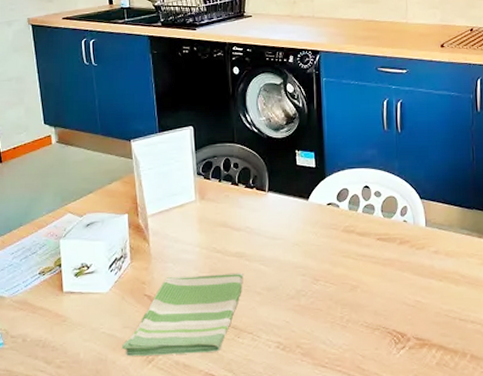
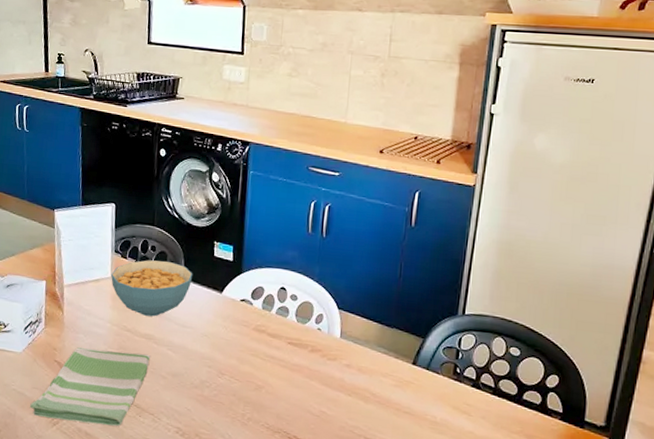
cereal bowl: none [196,177,278,234] -> present [111,260,193,317]

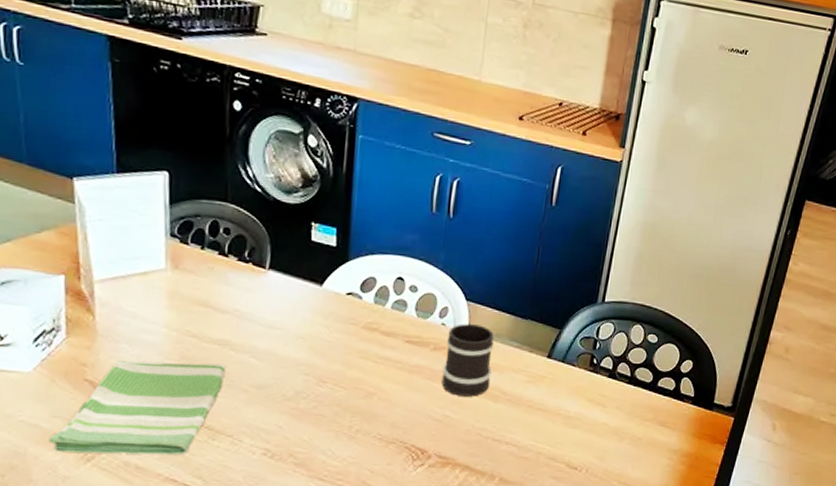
cereal bowl: present [111,260,193,317] -> none [166,246,283,317]
mug: none [318,329,364,396] -> present [441,323,495,397]

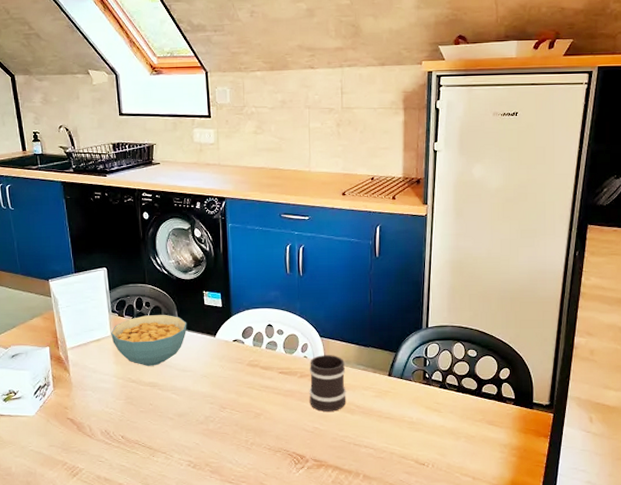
dish towel: present [47,361,226,455] -> none [48,401,157,471]
cereal bowl: none [166,246,283,317] -> present [111,315,187,366]

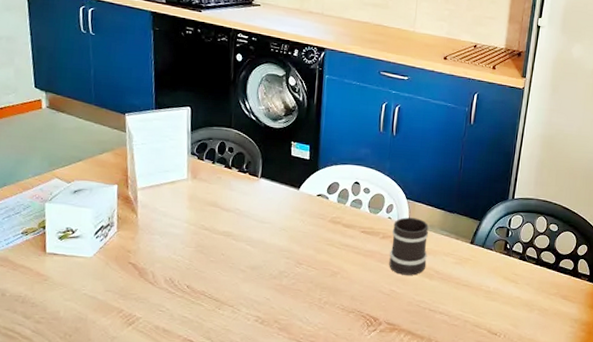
cereal bowl: present [111,315,187,366] -> none [187,161,271,215]

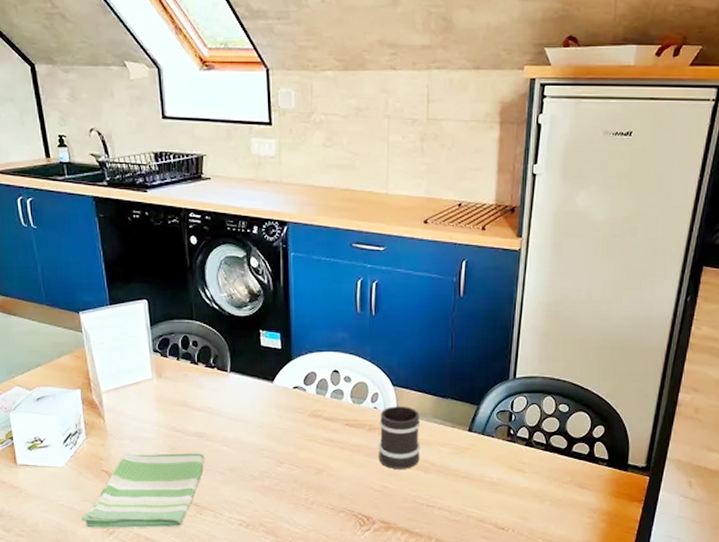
dish towel: none [102,248,229,321] -> present [80,453,205,529]

